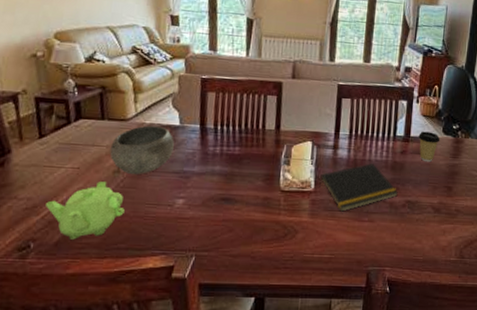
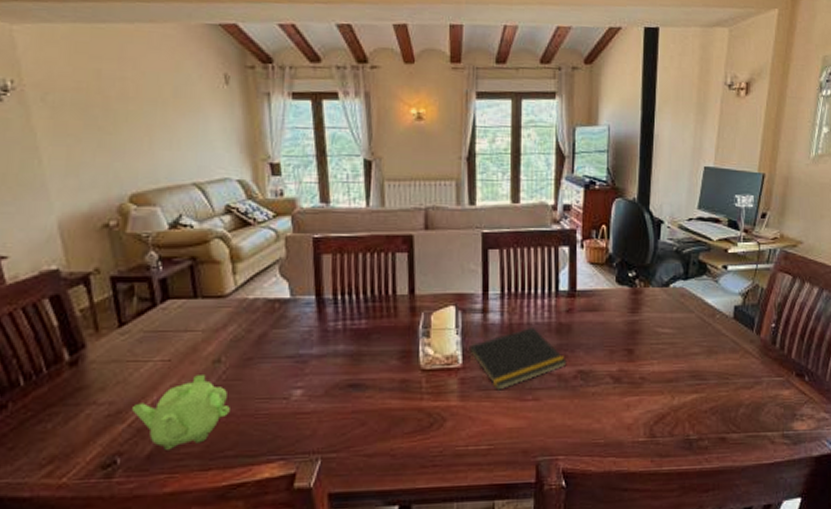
bowl: present [109,125,174,174] -> none [207,301,285,362]
coffee cup: present [418,131,440,163] -> none [586,283,614,321]

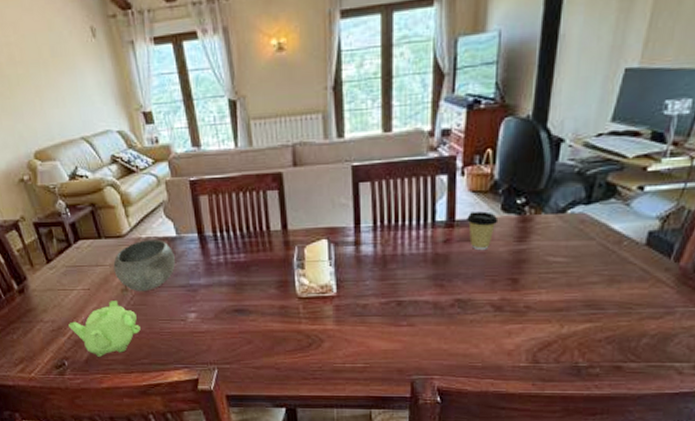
bowl: none [207,301,285,362] -> present [113,239,175,291]
notepad: present [469,328,567,391] -> none [342,259,443,317]
coffee cup: none [586,283,614,321] -> present [467,211,499,251]

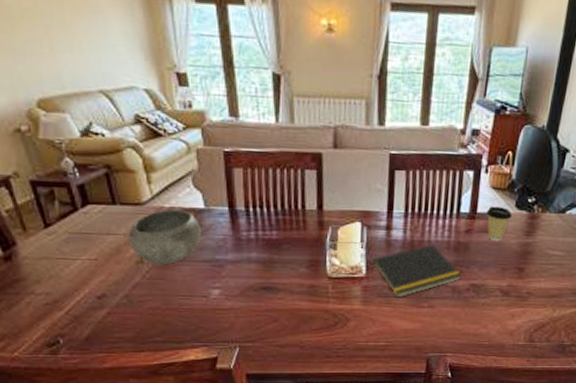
teapot: present [69,301,141,357] -> none [67,273,155,334]
notepad: none [342,259,443,317] -> present [372,245,462,298]

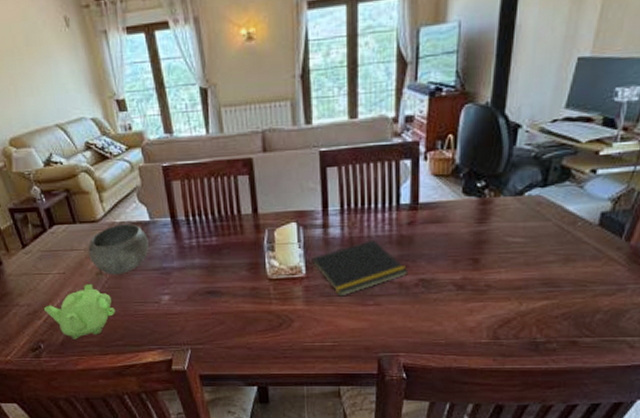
teapot: none [67,273,155,334] -> present [44,284,115,339]
coffee cup: present [486,206,513,242] -> none [430,194,460,232]

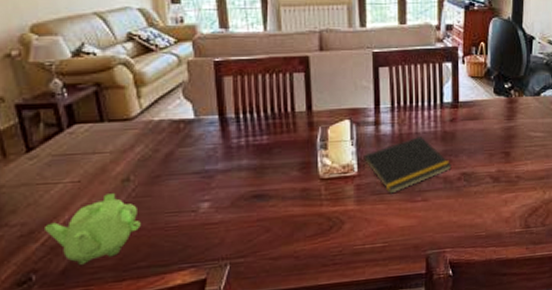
bowl: present [88,224,149,274] -> none [115,122,190,181]

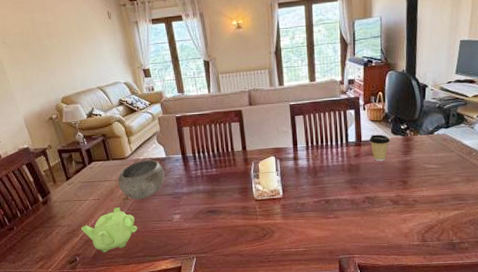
bowl: none [115,122,190,181] -> present [118,160,165,199]
notepad: present [363,137,452,194] -> none [286,169,357,212]
coffee cup: none [468,94,492,128] -> present [369,134,390,162]

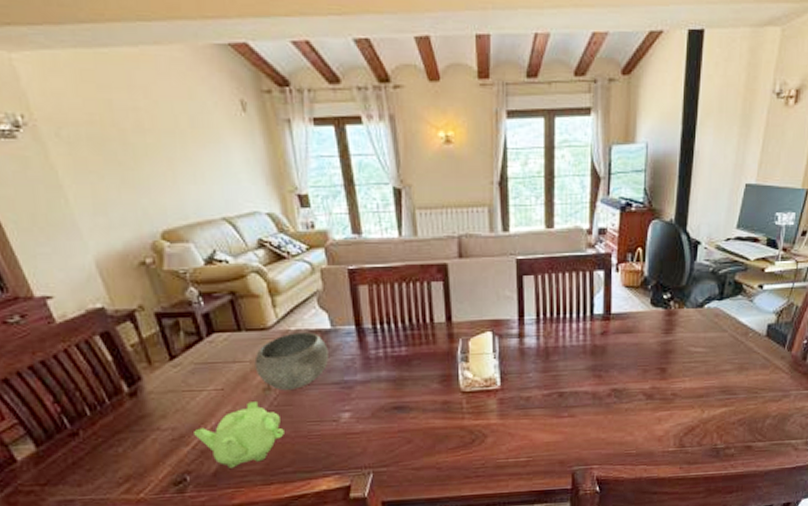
coffee cup: present [369,134,390,162] -> none [621,305,649,342]

